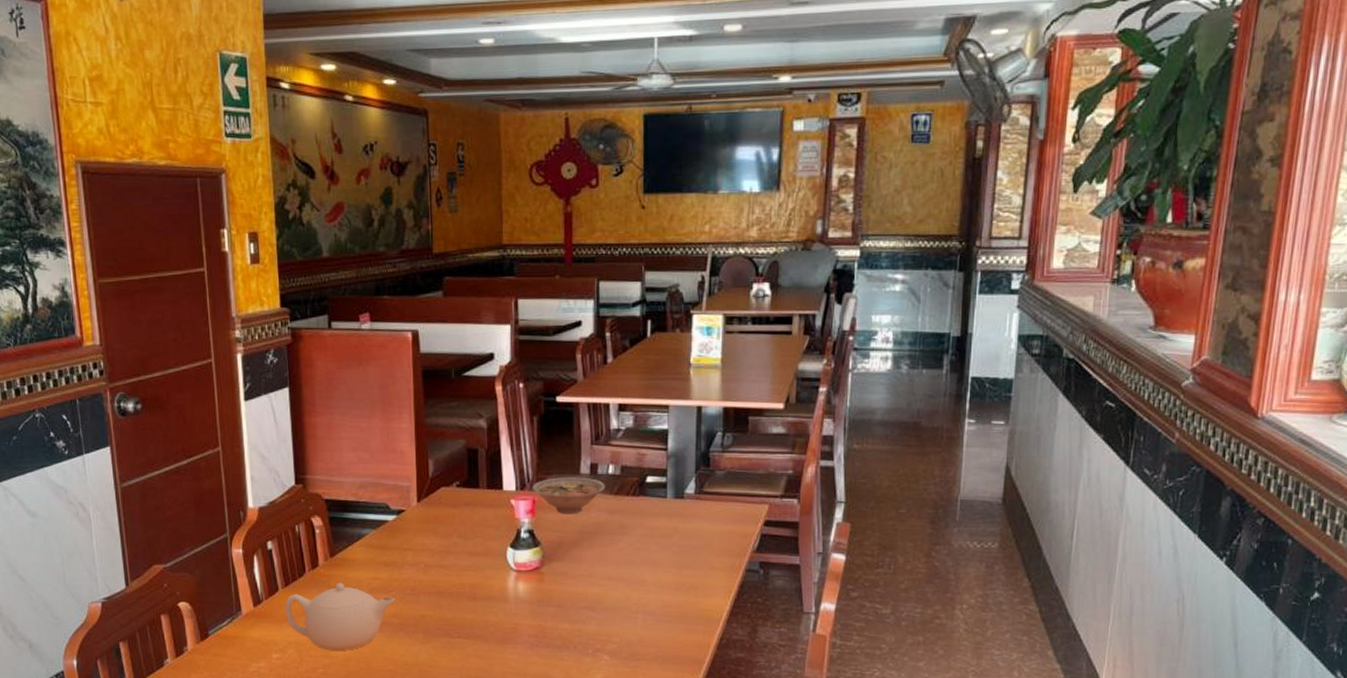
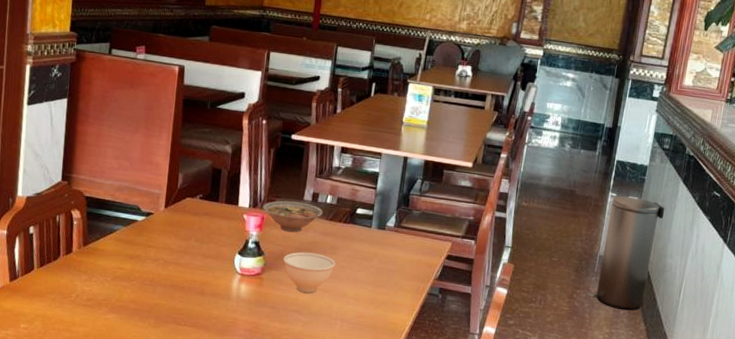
teapot: present [285,582,396,651] -> none [37,268,135,328]
bowl: none [564,536,628,584] -> present [283,252,336,293]
pedal bin: none [948,421,1042,564] -> present [586,195,665,311]

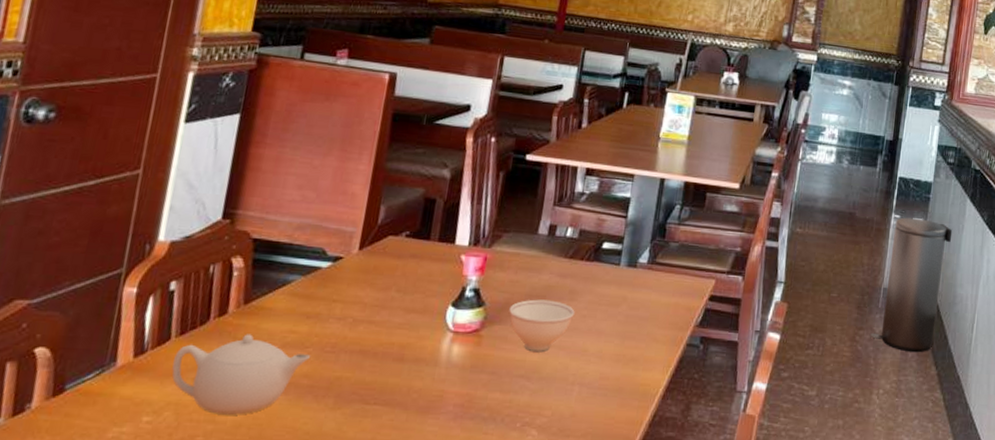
teapot: none [37,268,135,328] -> present [171,334,311,415]
soup bowl: present [263,200,323,233] -> none [486,235,561,275]

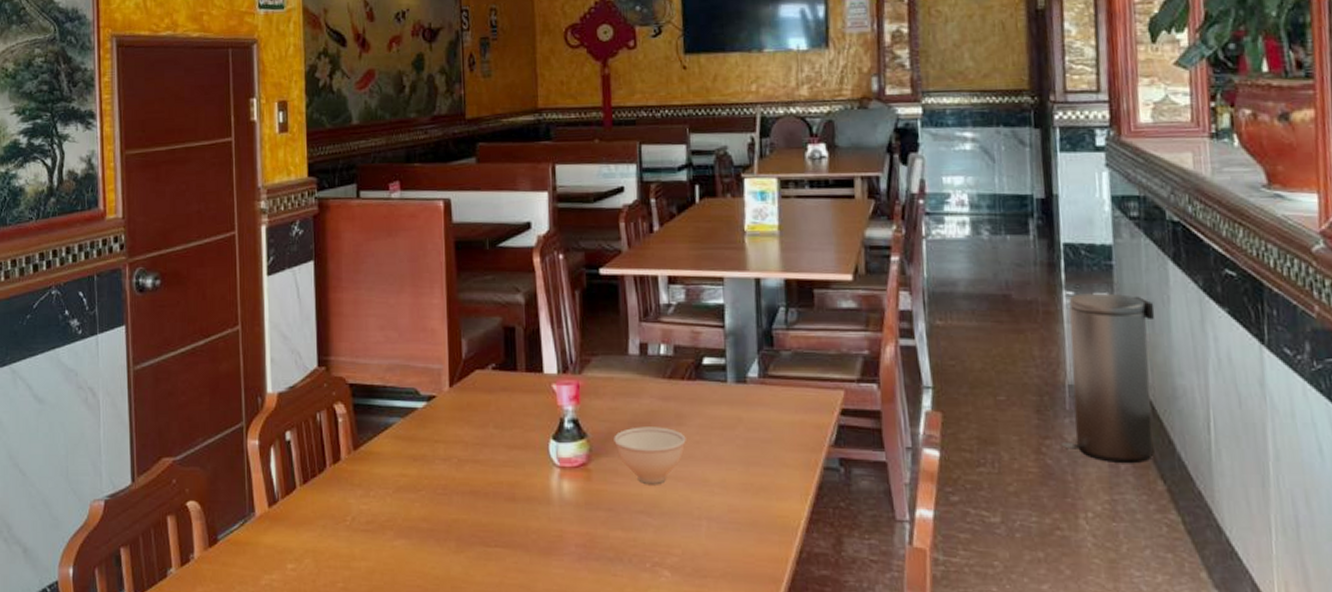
teapot: present [171,334,311,415] -> none [303,479,425,561]

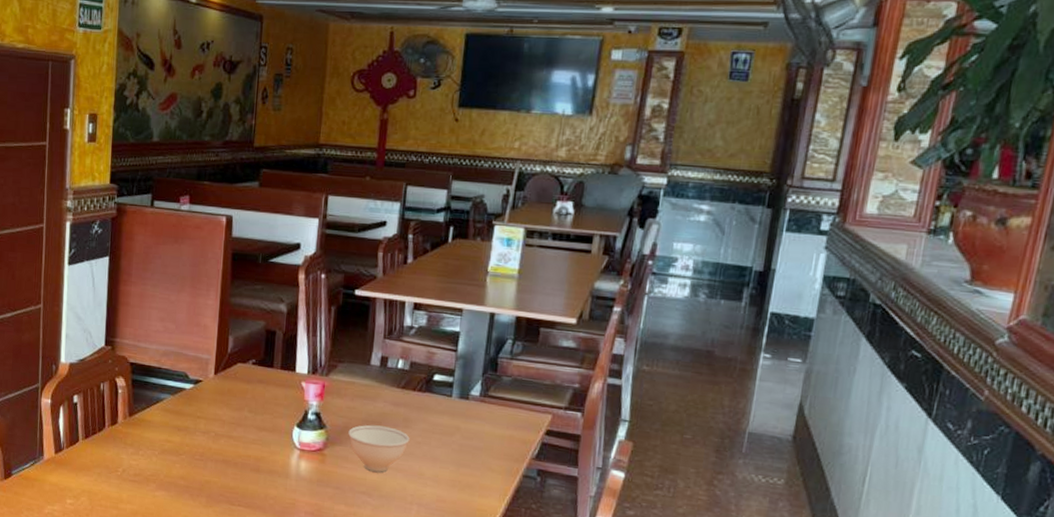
pedal bin: present [1061,293,1155,463] -> none [731,357,841,503]

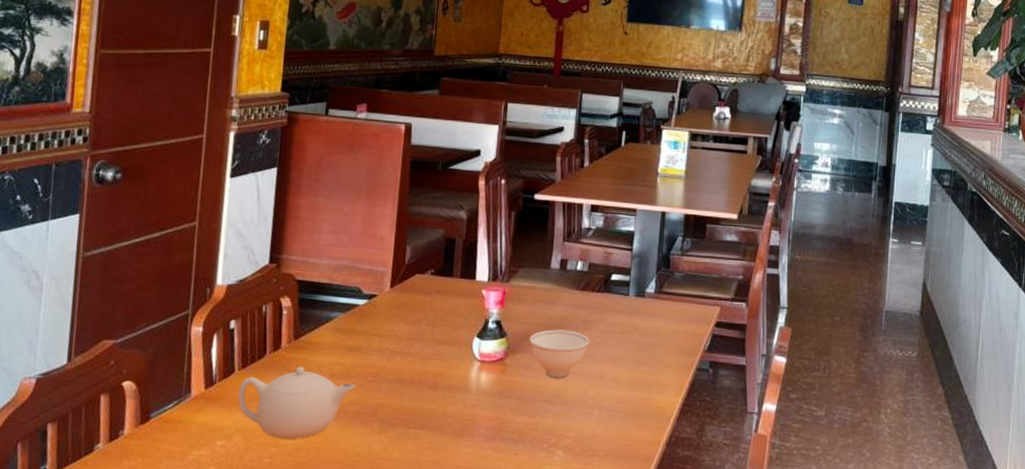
teapot: none [83,440,185,505] -> present [238,366,356,439]

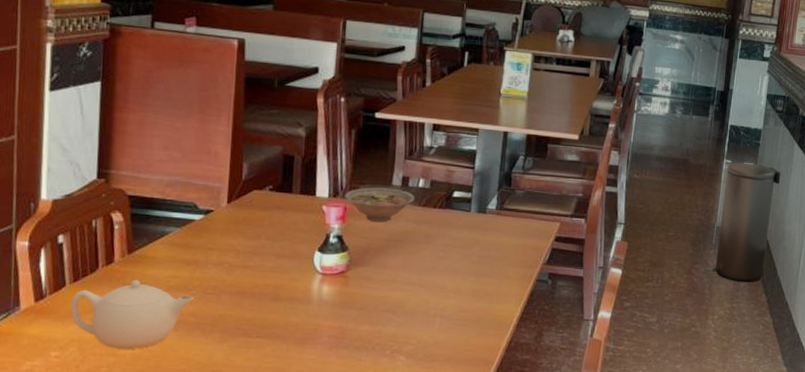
soup bowl: none [504,270,573,307] -> present [345,187,415,223]
bowl: present [529,329,590,378] -> none [371,243,432,289]
pedal bin: none [875,241,952,372] -> present [705,162,781,282]

